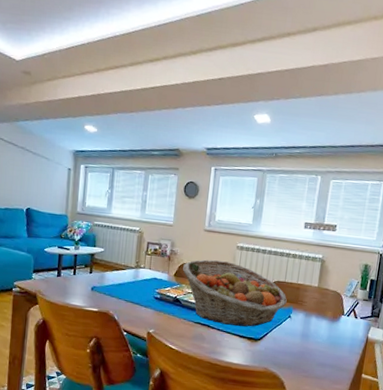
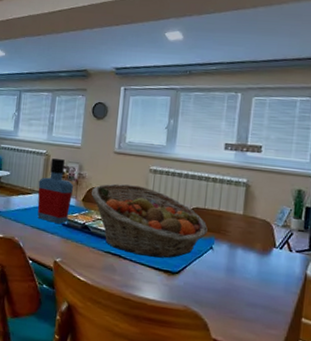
bottle: none [131,235,166,298] -> present [37,158,74,224]

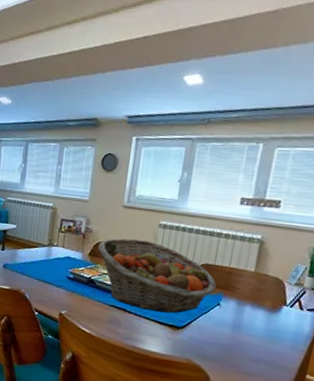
bottle: present [37,158,74,224] -> none [43,211,81,277]

